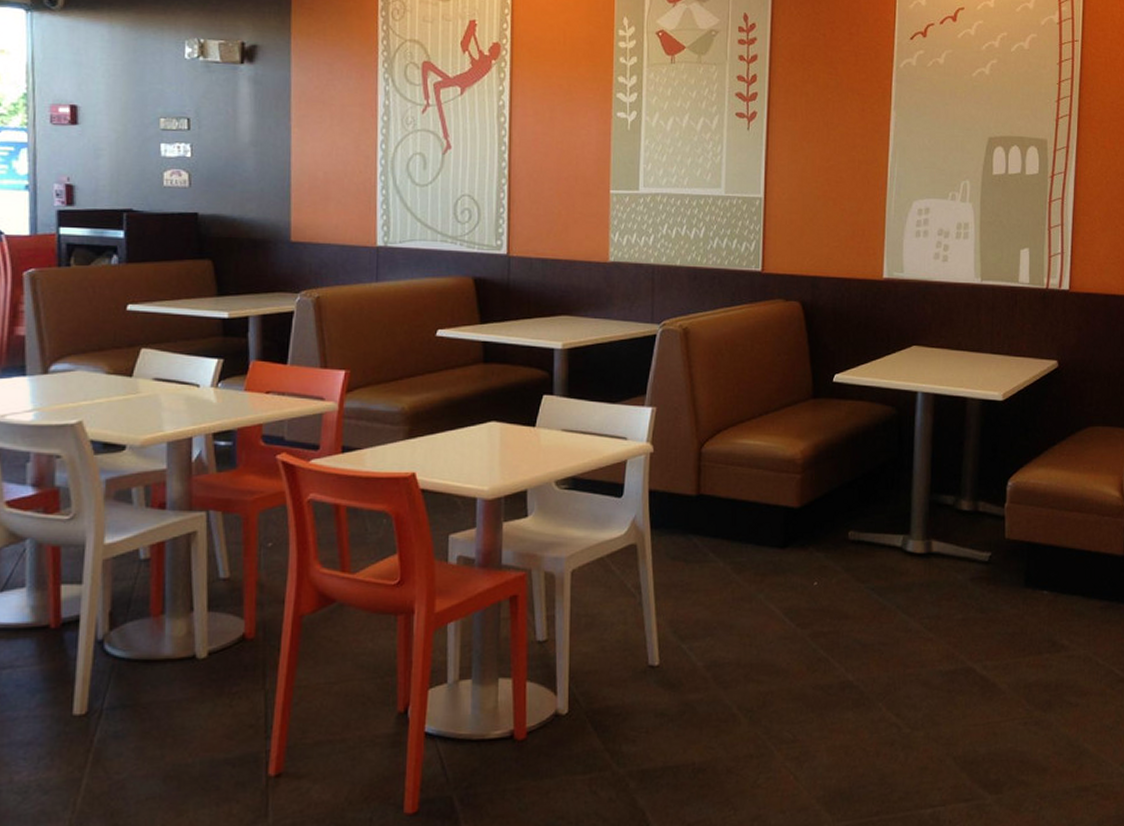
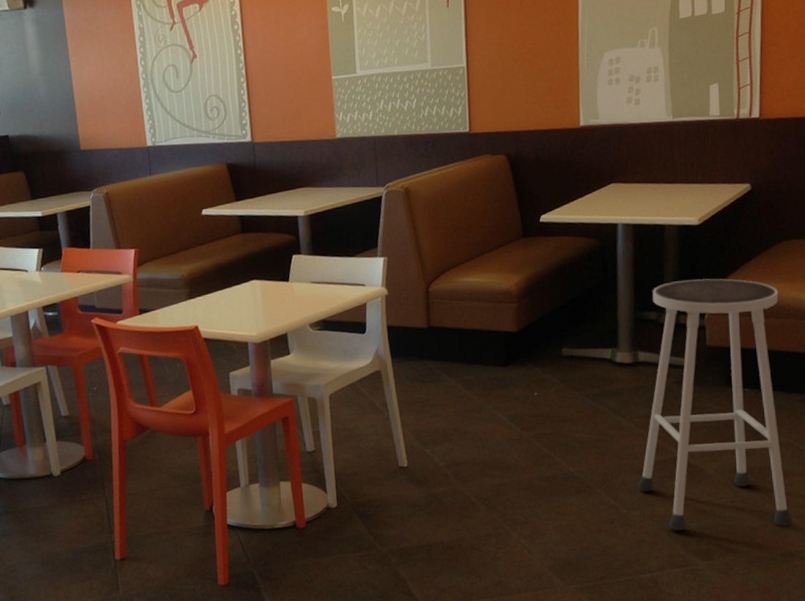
stool: none [923,462,1088,757] -> present [637,278,793,531]

